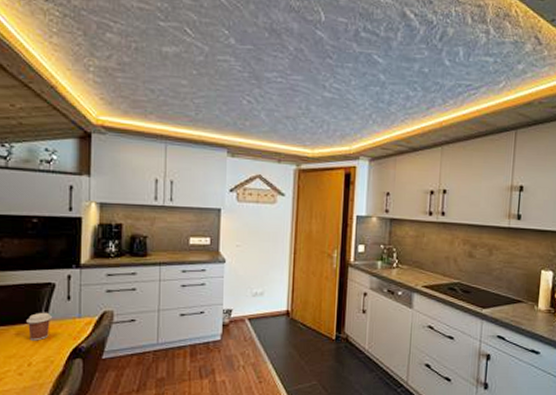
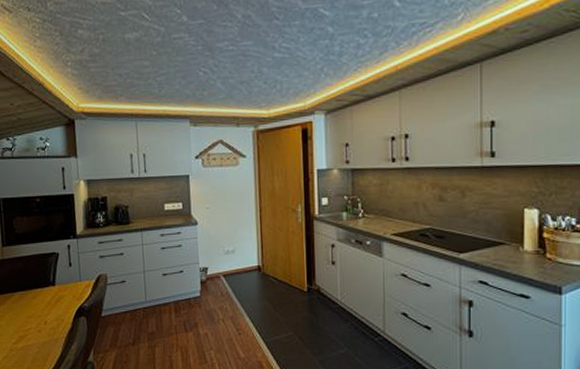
coffee cup: present [26,312,52,341] -> none [39,278,59,303]

